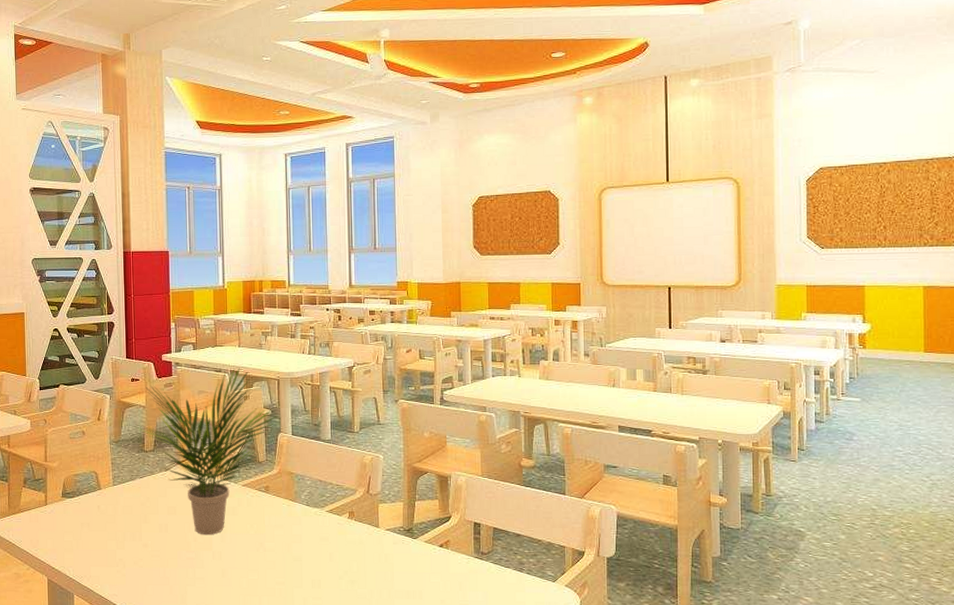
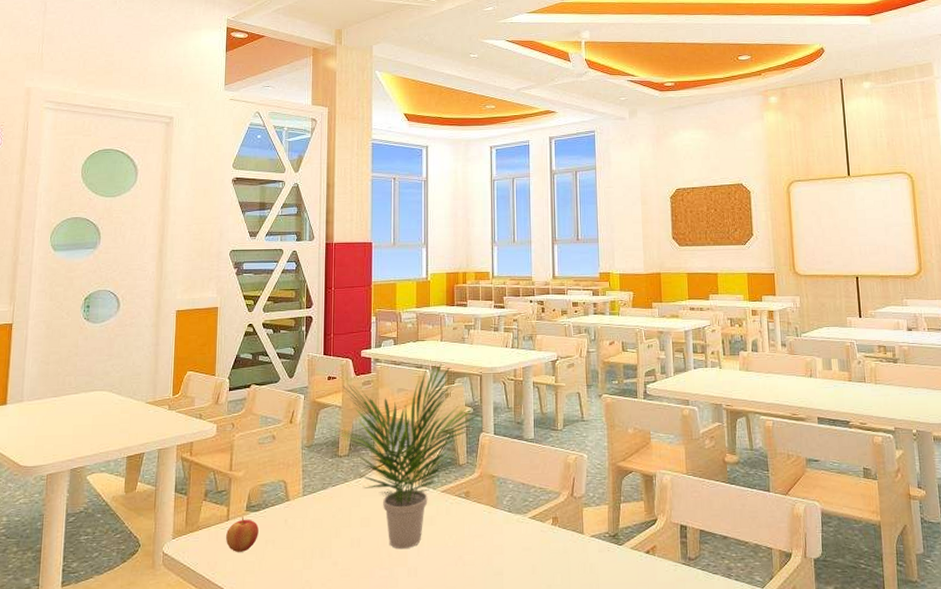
apple: none [44,502,74,532] -> present [225,516,259,552]

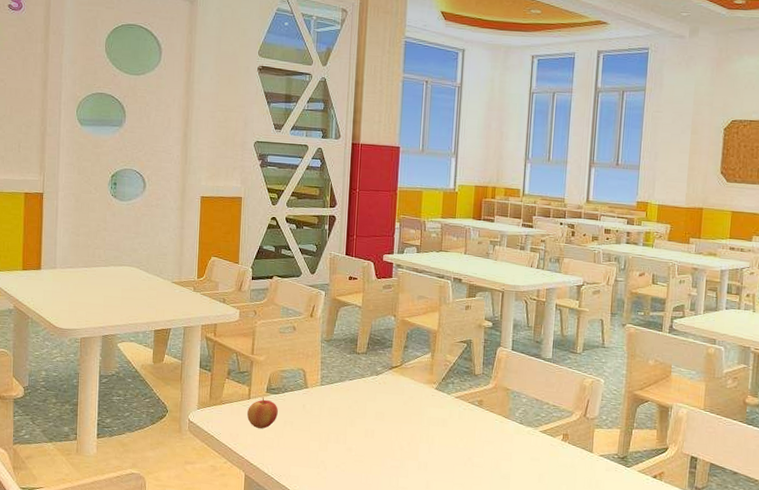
potted plant: present [329,363,480,548] -> none [348,276,499,445]

